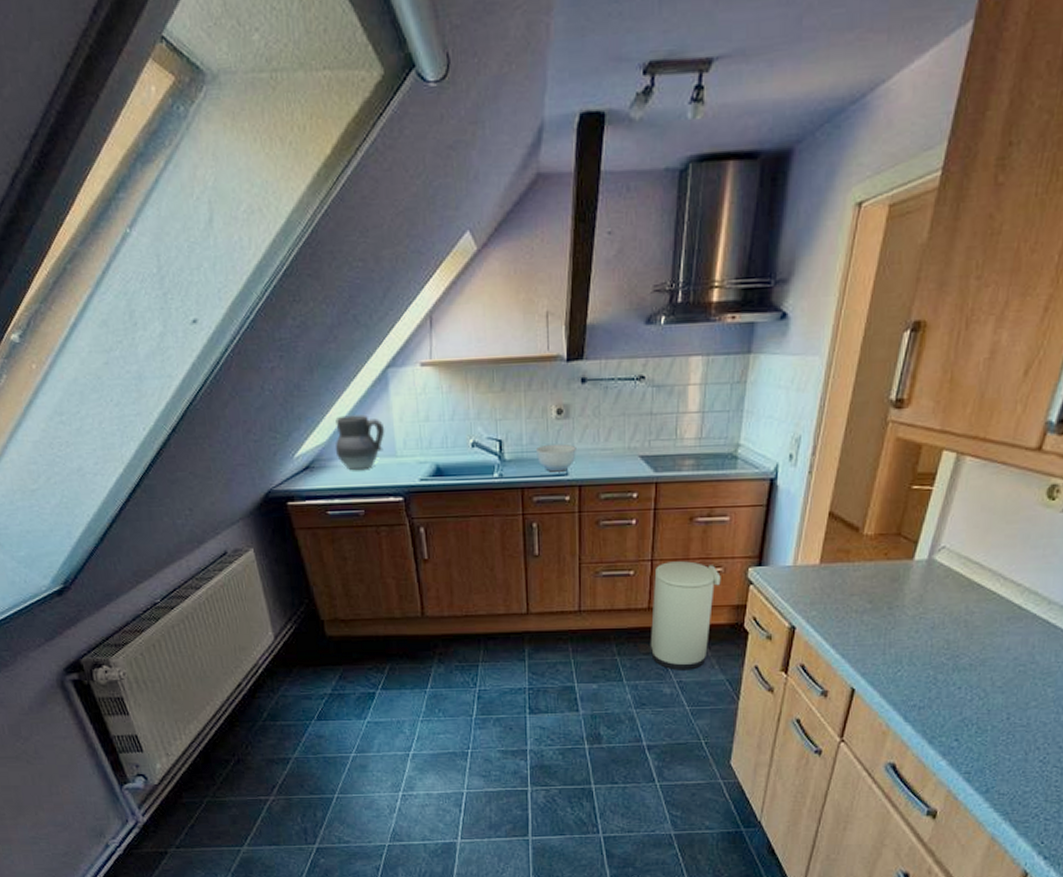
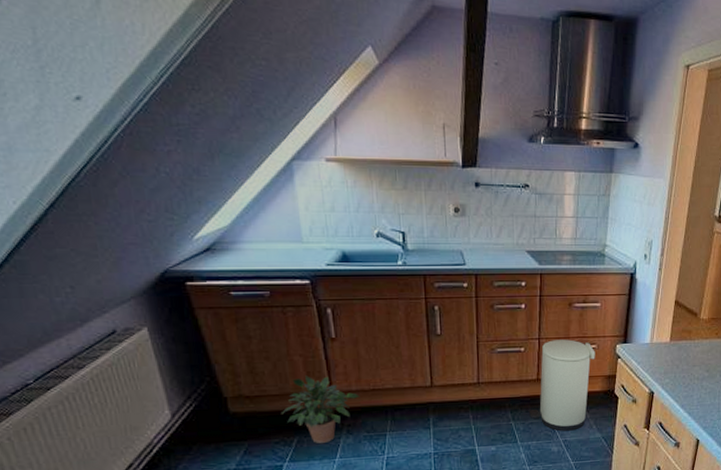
ceramic jug: present [335,414,385,470] -> none [238,202,291,253]
potted plant: none [375,599,452,673] -> present [282,375,360,444]
bowl: present [536,443,576,472] -> none [437,237,472,262]

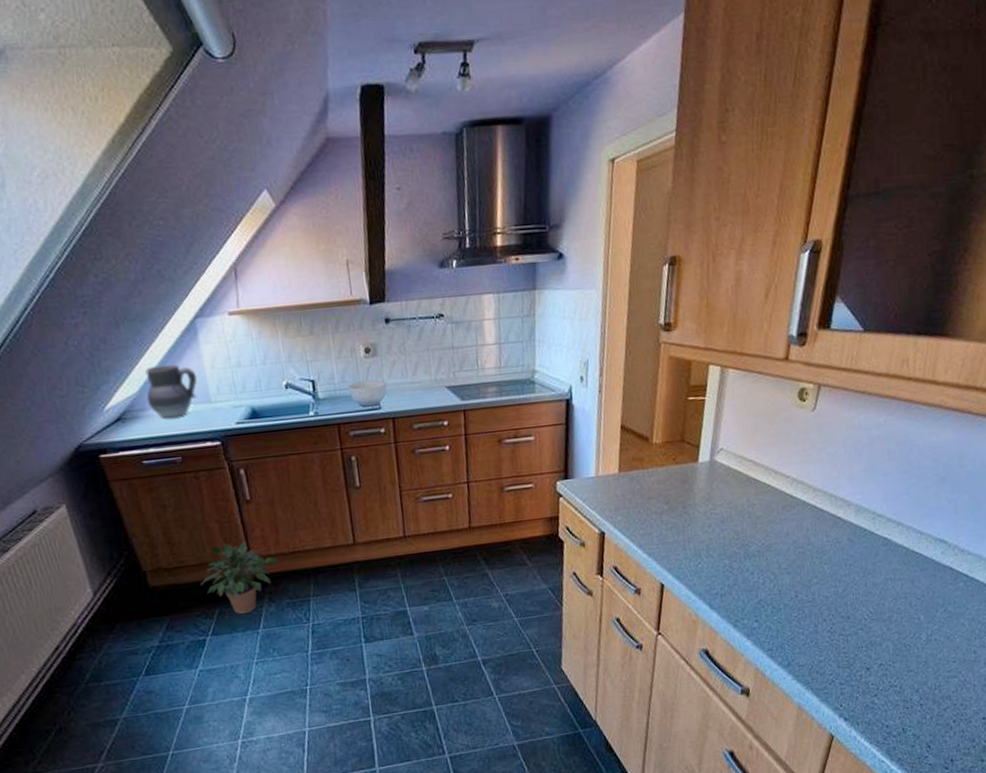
ceramic jug: none [238,202,291,253] -> present [145,364,198,419]
bowl: none [437,237,472,262] -> present [348,380,387,407]
pedal bin: present [529,339,595,431] -> none [463,480,533,584]

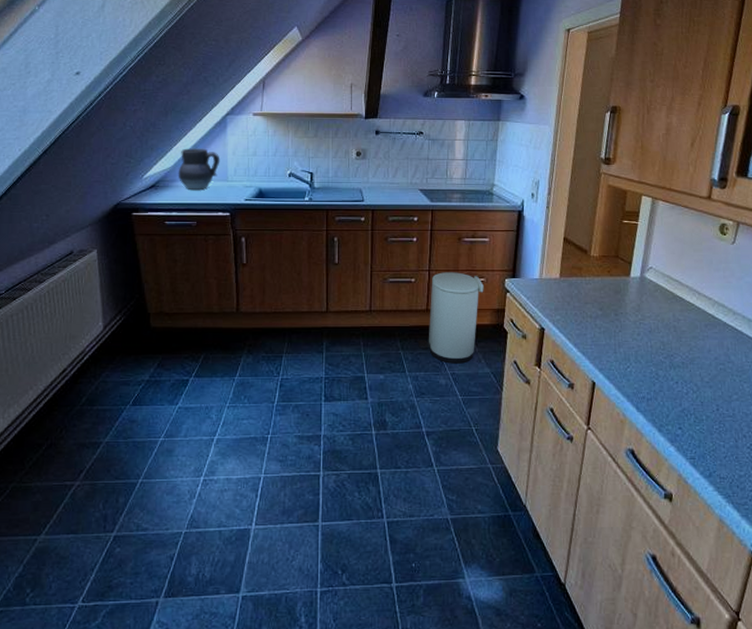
potted plant: present [201,541,280,615] -> none [194,297,262,362]
bowl: present [348,380,387,407] -> none [340,177,371,199]
pedal bin: none [463,480,533,584] -> present [418,272,484,364]

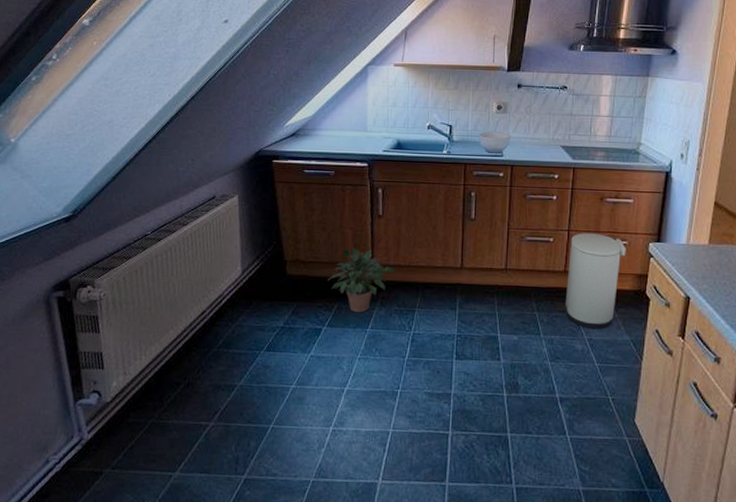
ceramic jug: present [178,148,220,190] -> none [318,97,360,139]
potted plant: none [194,297,262,362] -> present [328,247,396,313]
bowl: none [340,177,371,199] -> present [479,131,511,153]

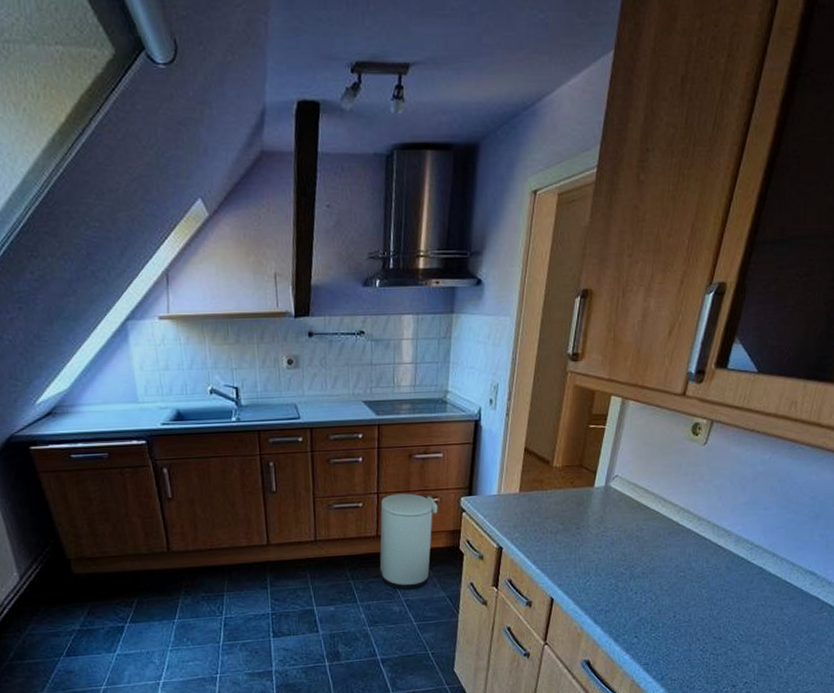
potted plant: present [328,247,396,313] -> none [122,536,197,605]
bowl: present [479,131,511,153] -> none [270,390,307,416]

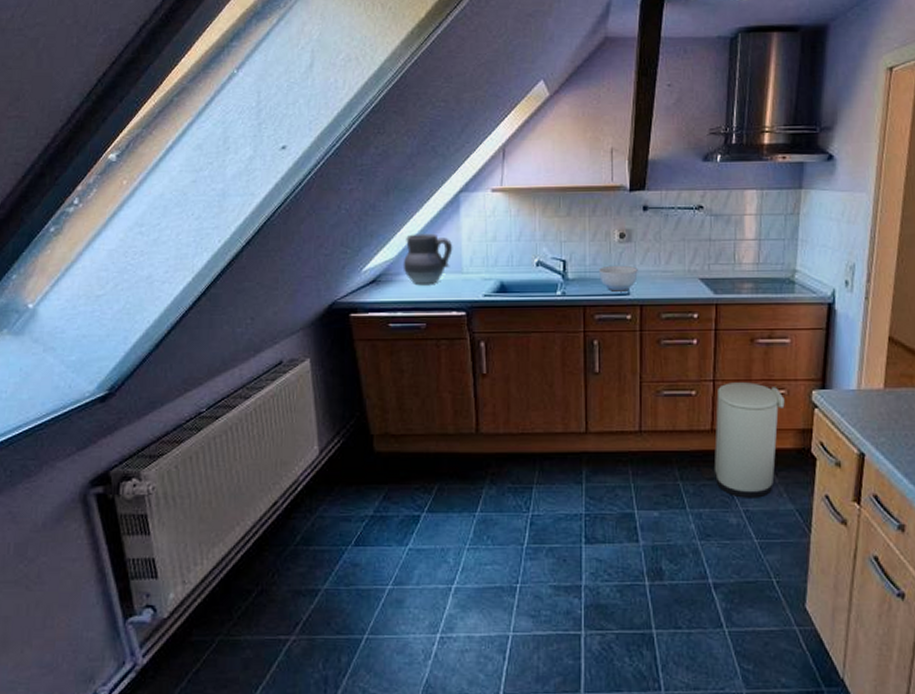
ceramic jug: none [77,363,126,415] -> present [403,233,453,284]
bowl: none [270,390,307,416] -> present [599,265,638,292]

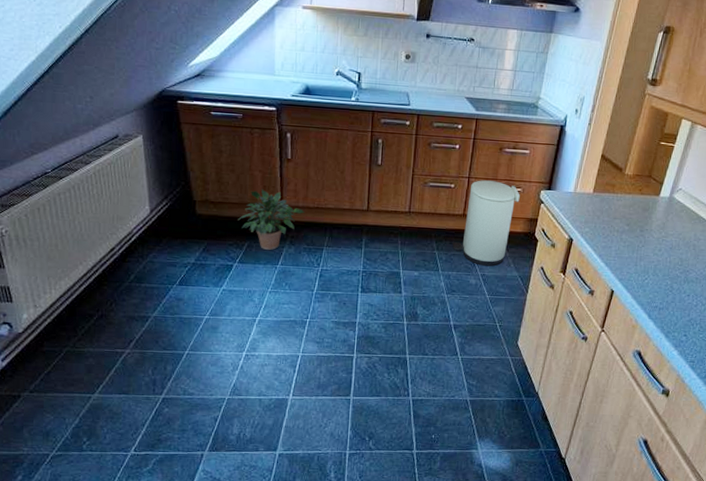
ceramic jug: present [403,233,453,284] -> none [224,38,268,82]
potted plant: none [425,414,507,494] -> present [238,189,305,251]
bowl: present [599,265,638,292] -> none [387,80,418,102]

